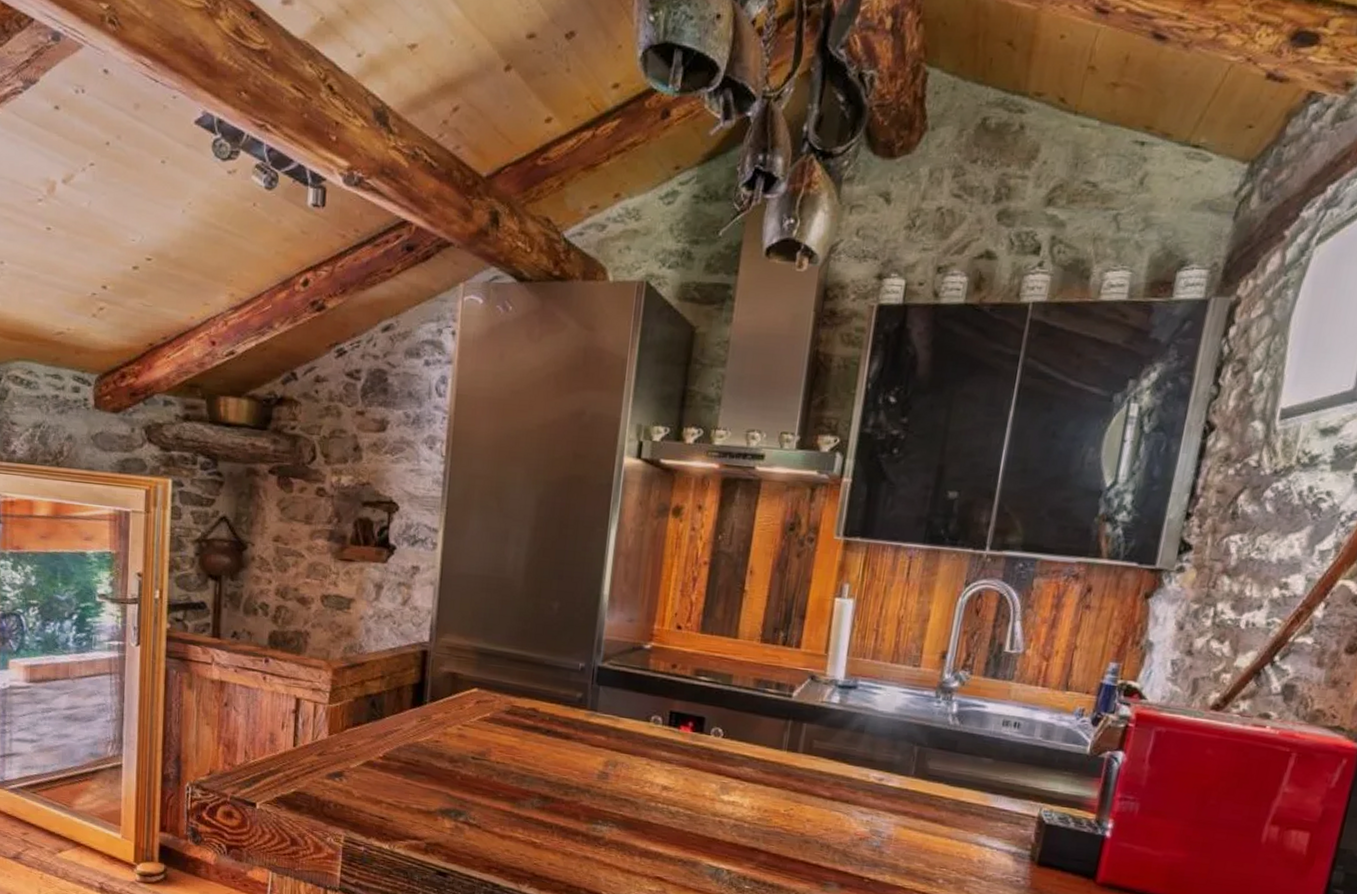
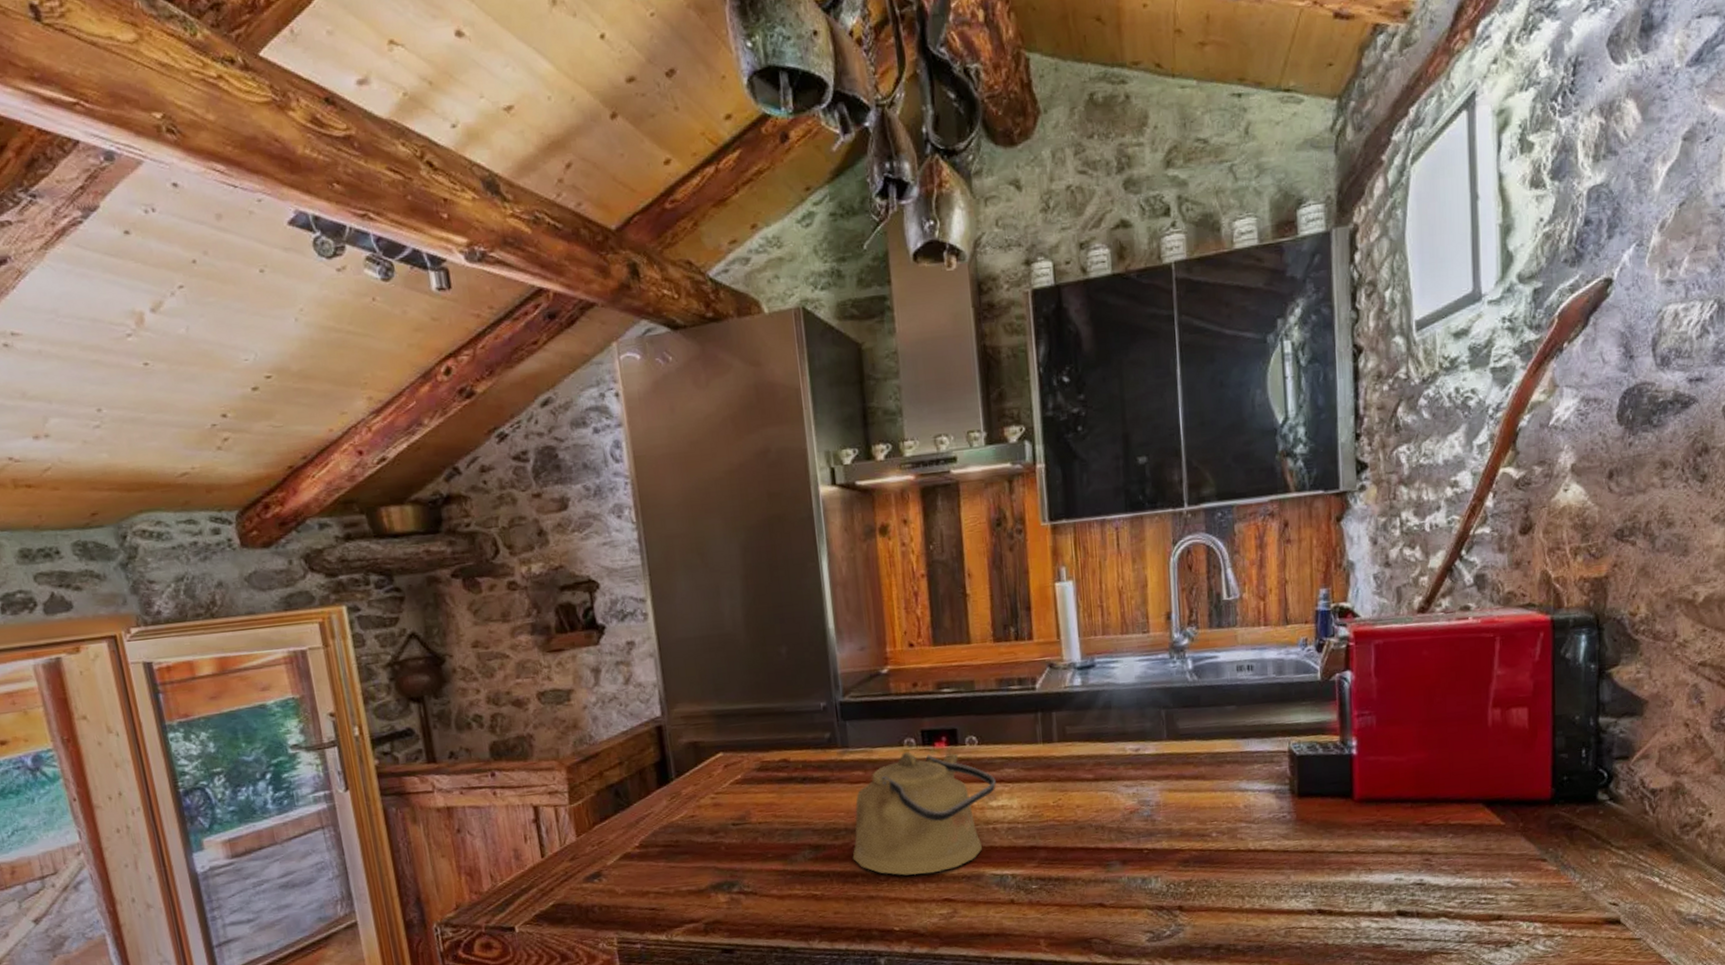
kettle: none [577,728,733,850] -> present [852,752,996,876]

